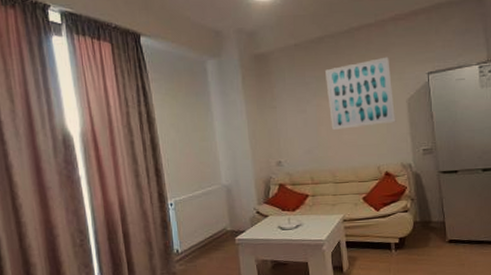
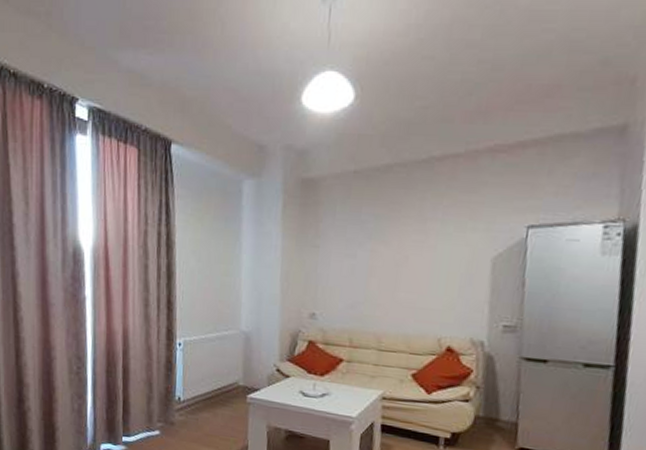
wall art: present [325,56,396,130] -> none [385,199,477,286]

